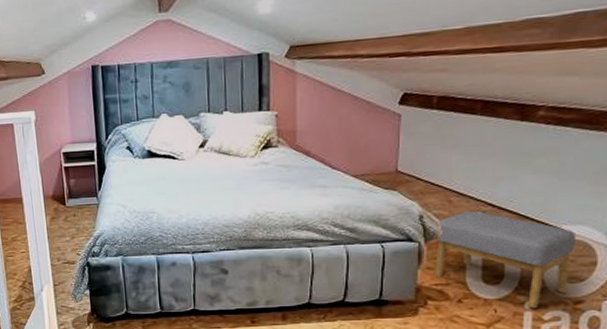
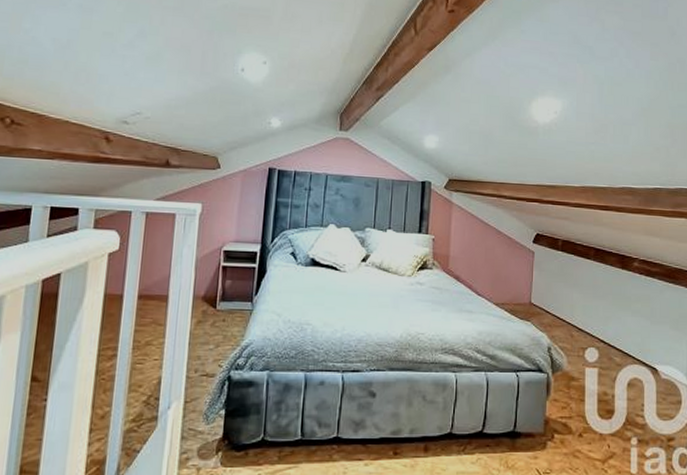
footstool: present [434,211,577,309] -> none [560,346,666,445]

